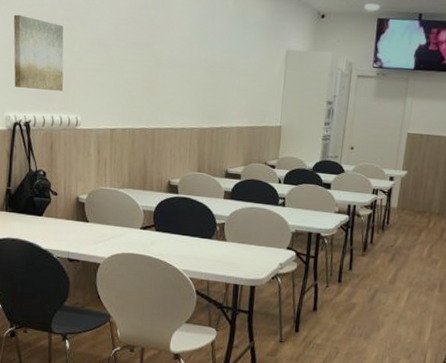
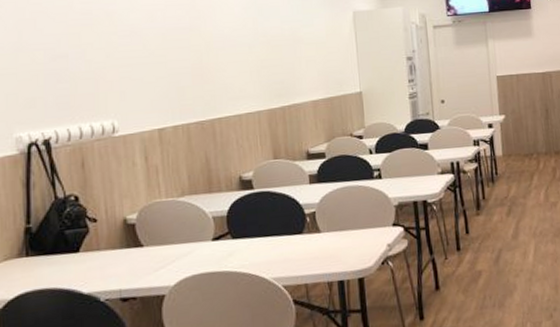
wall art: present [13,14,64,91] -> none [16,16,92,101]

